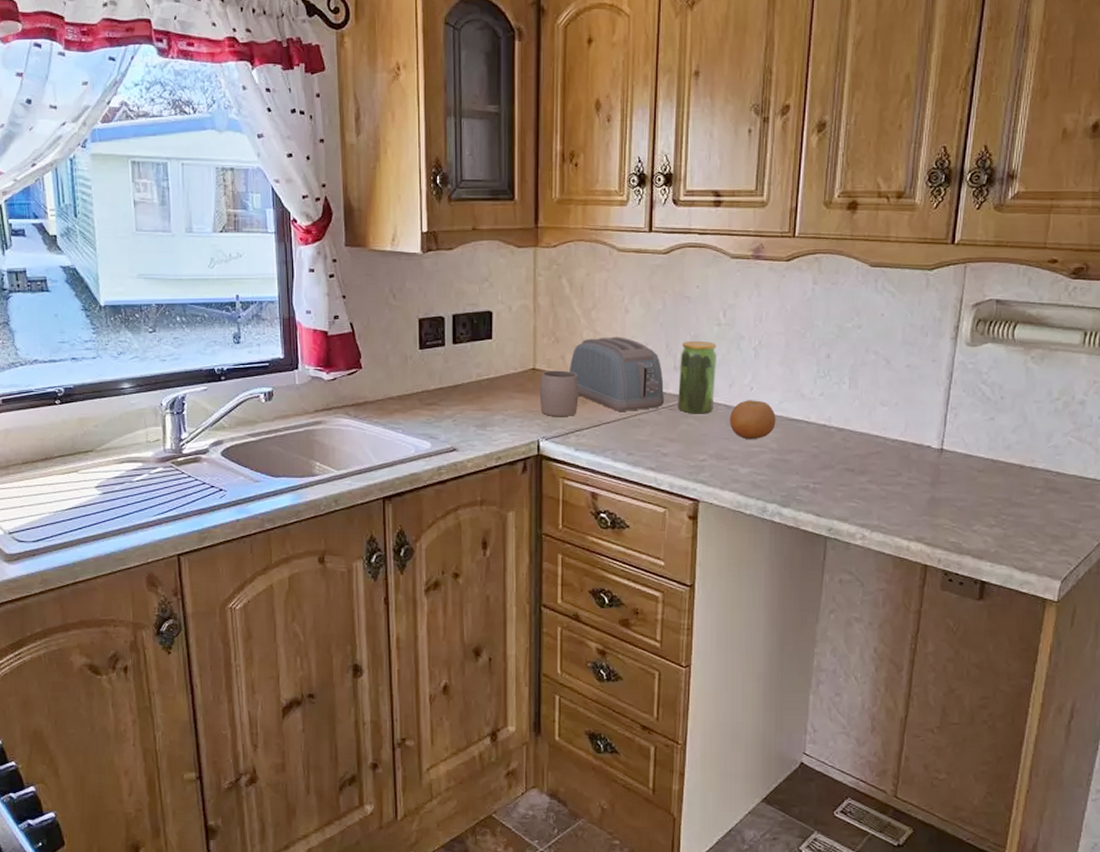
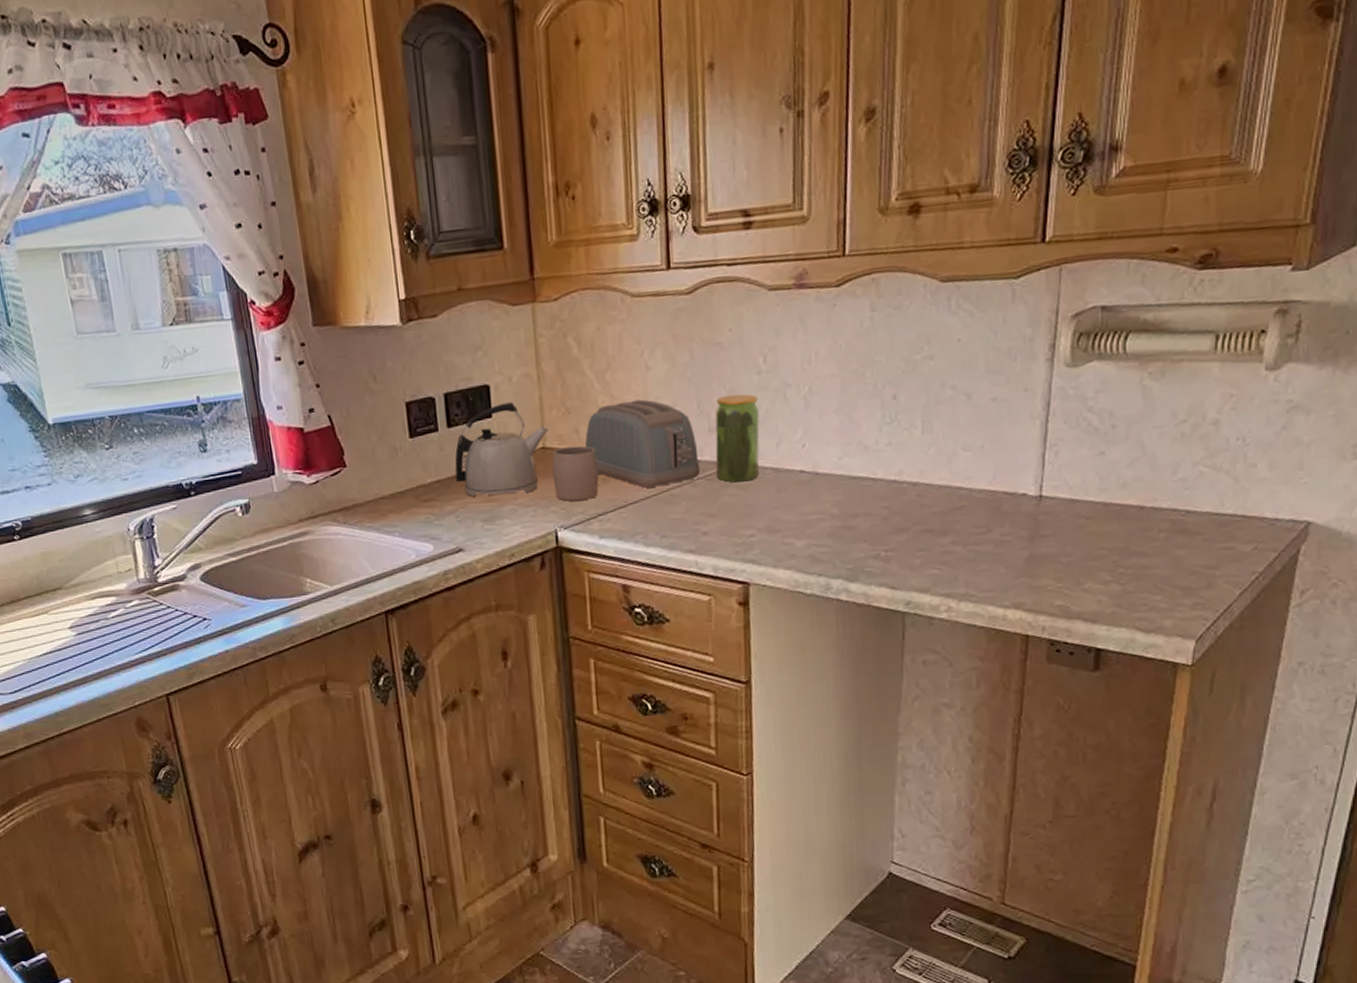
kettle: none [455,328,539,406] -> present [455,402,549,497]
fruit: present [730,400,776,439] -> none [780,458,836,506]

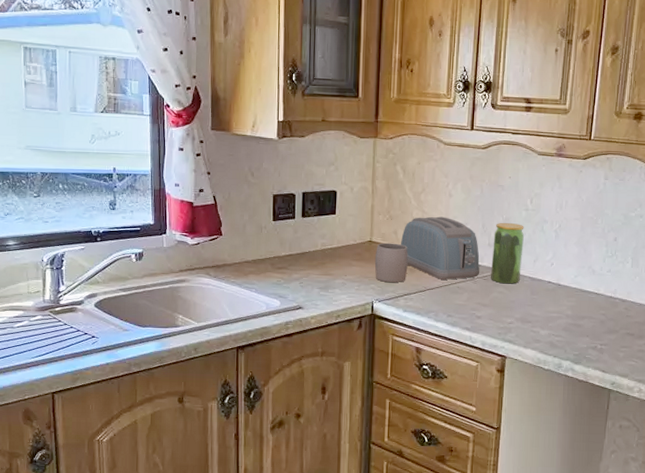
kettle: present [455,402,549,497] -> none [303,205,375,272]

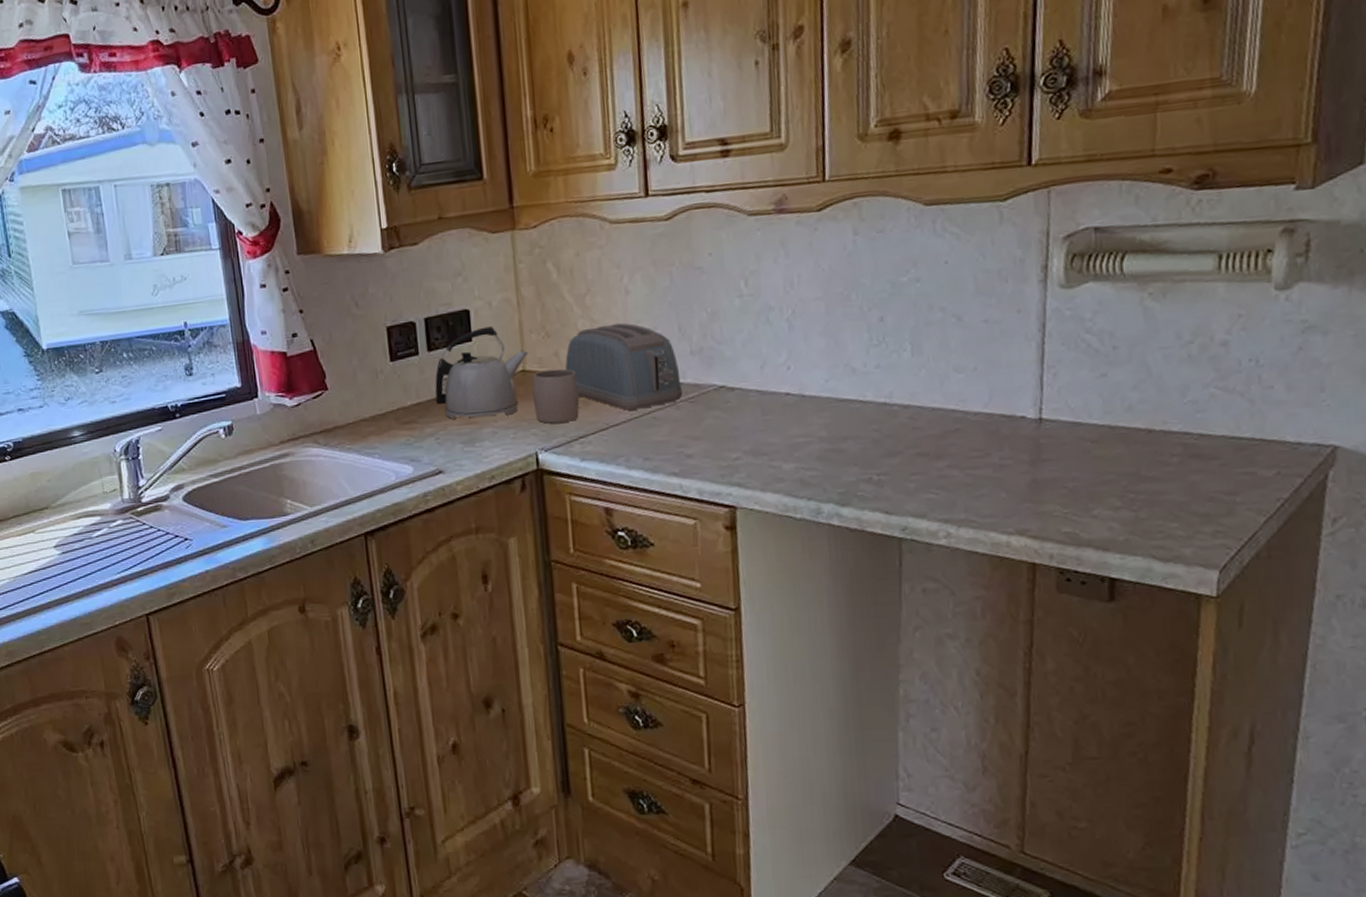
kettle: none [303,205,375,272] -> present [435,326,528,419]
jar: present [491,222,524,284] -> none [696,317,744,405]

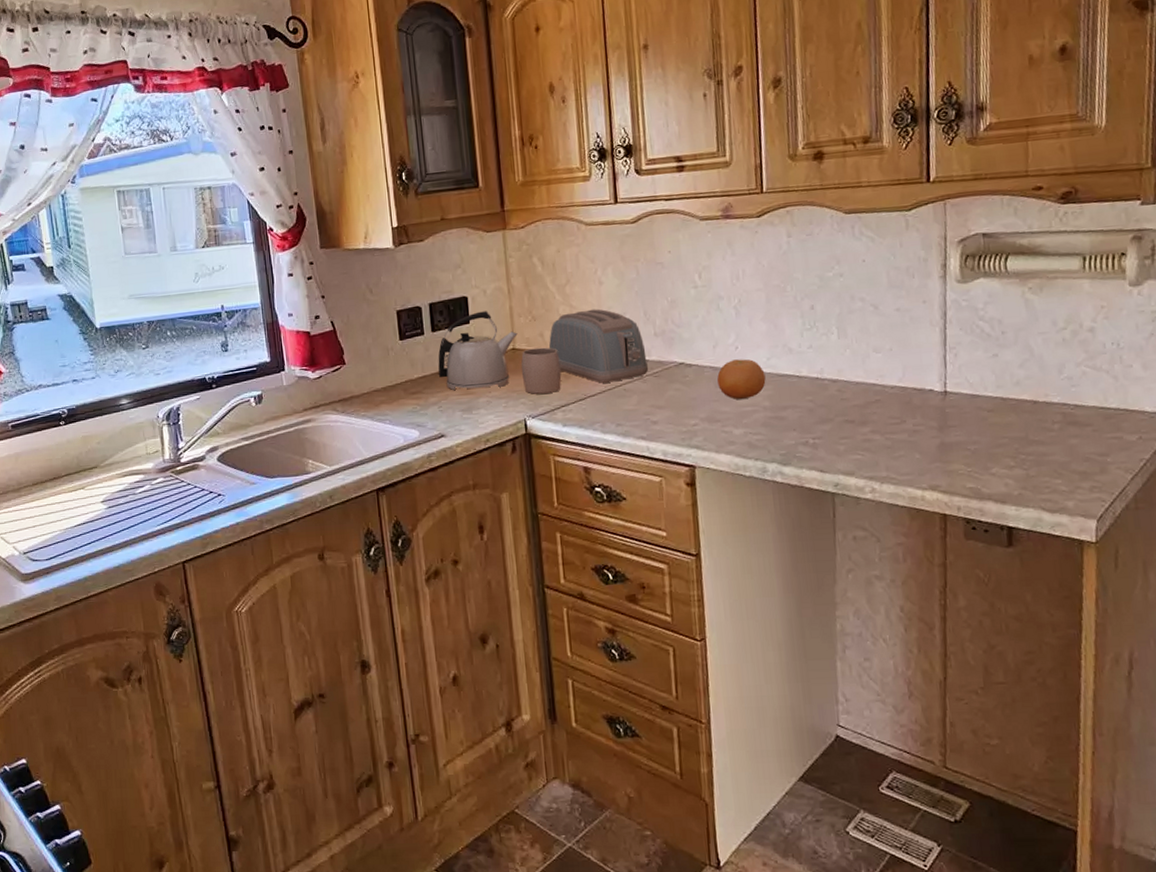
fruit: none [765,381,823,429] -> present [717,359,766,399]

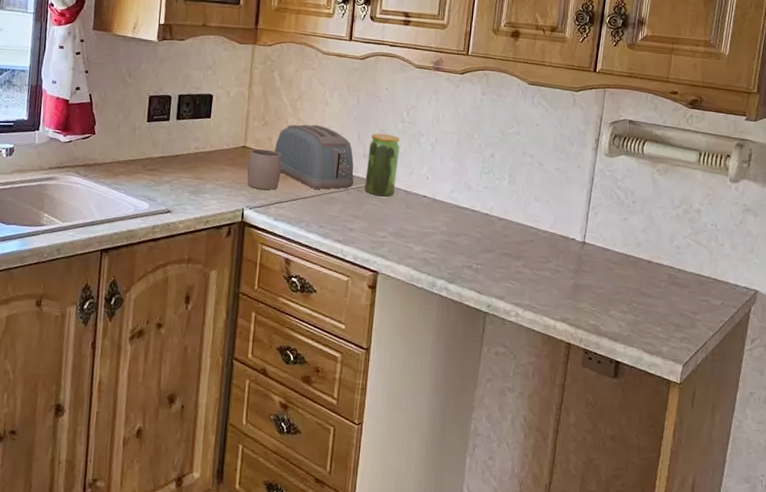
kettle: present [438,311,518,390] -> none [175,109,250,177]
jar: none [659,304,700,379] -> present [365,133,400,197]
fruit: present [717,359,766,399] -> none [408,187,447,222]

